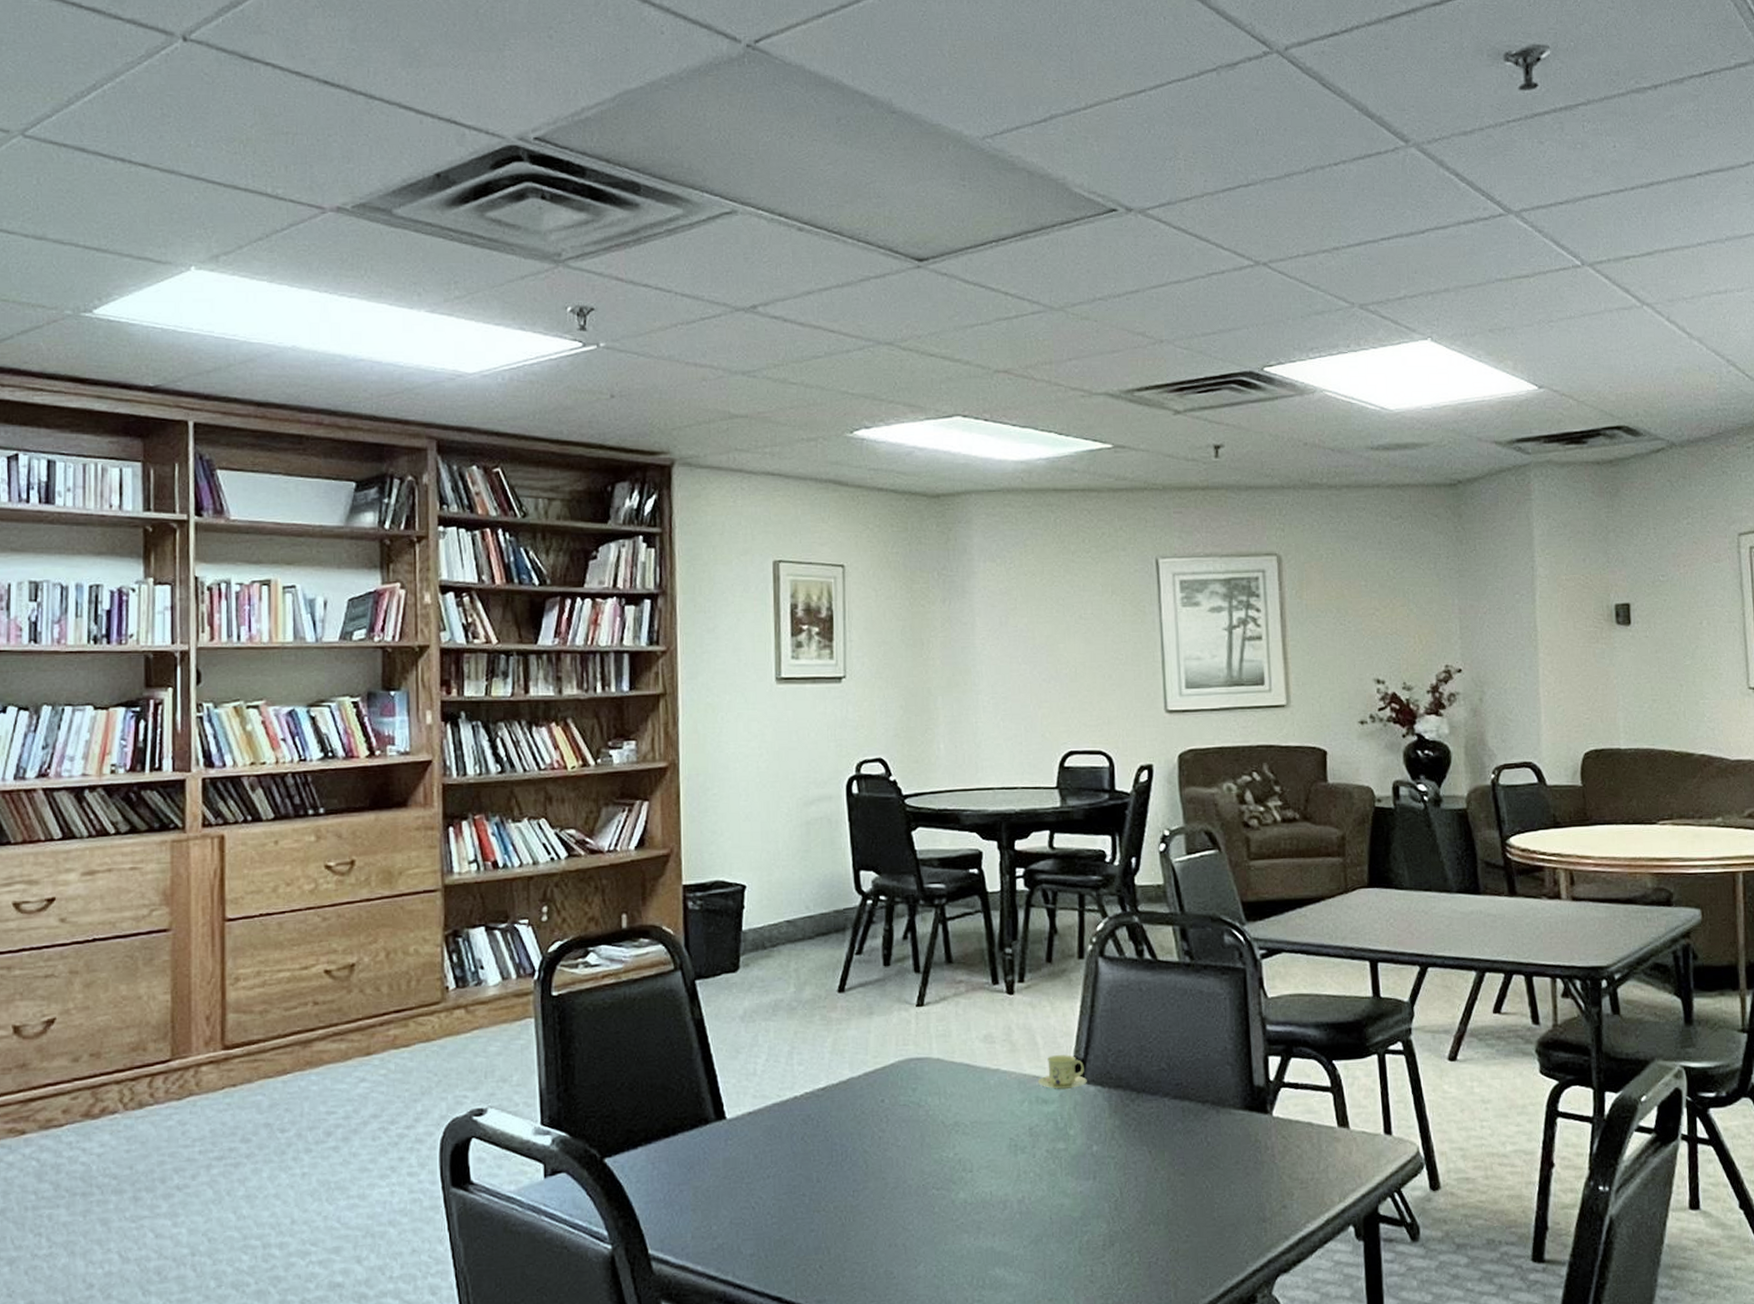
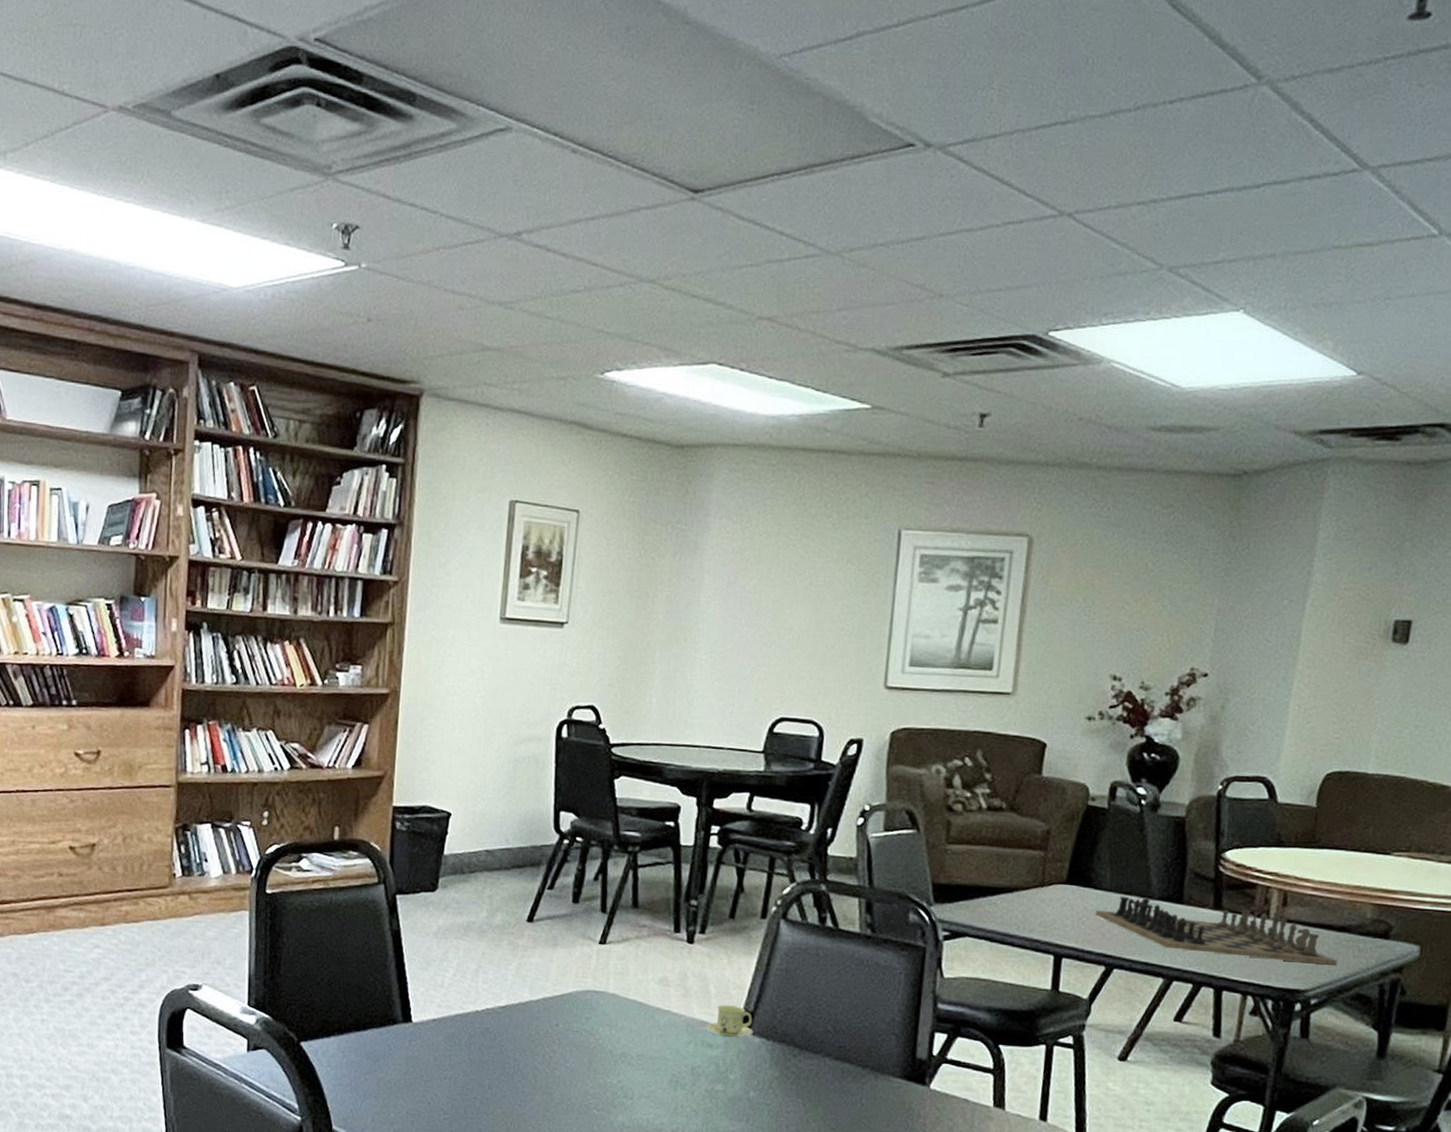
chess set: none [1401,889,1630,941] -> present [1095,895,1337,966]

